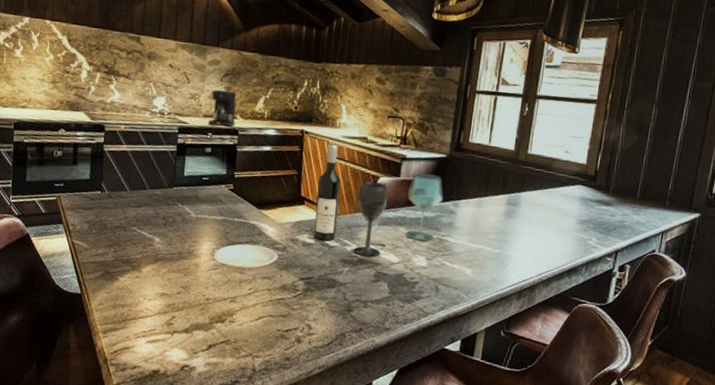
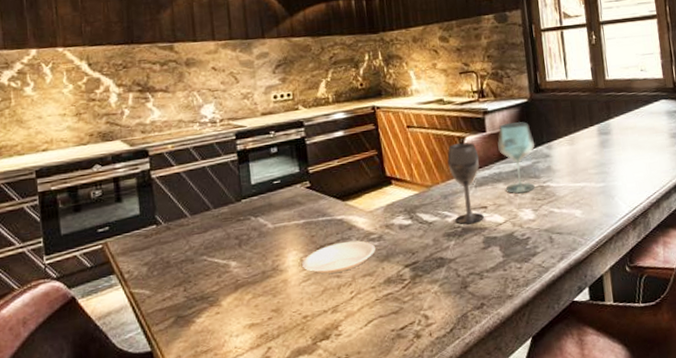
coffee maker: present [208,90,237,127] -> none [266,82,298,123]
bottle: present [313,144,341,242] -> none [402,113,433,219]

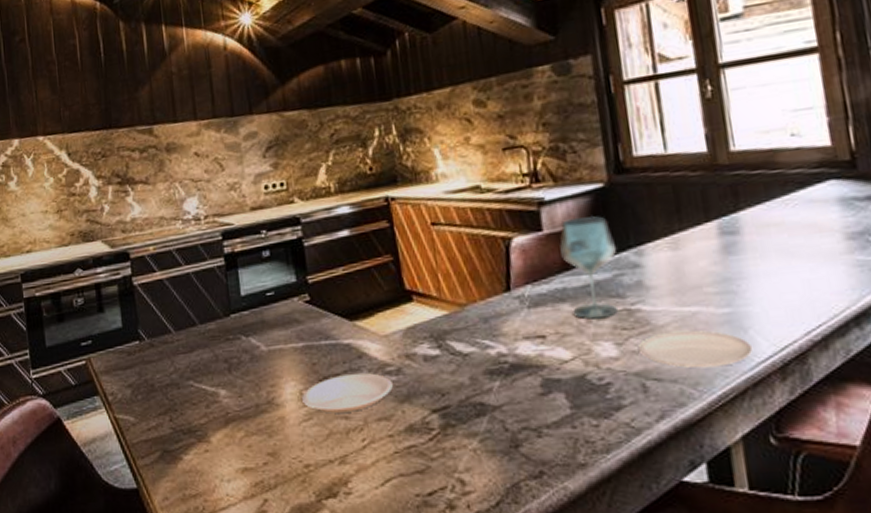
wine glass: present [446,142,484,225] -> none [486,245,542,360]
plate: none [548,198,617,224] -> present [639,330,753,369]

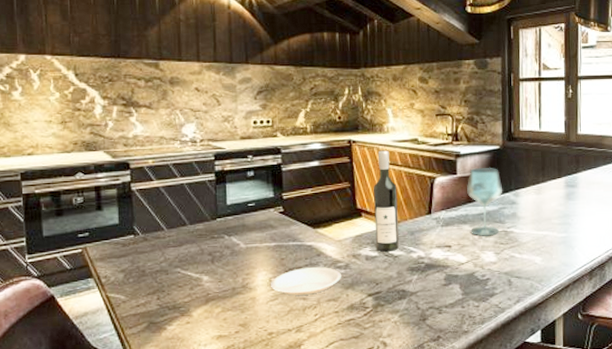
bottle: none [425,205,469,349] -> present [374,150,399,252]
plate: present [639,330,753,369] -> none [509,246,576,271]

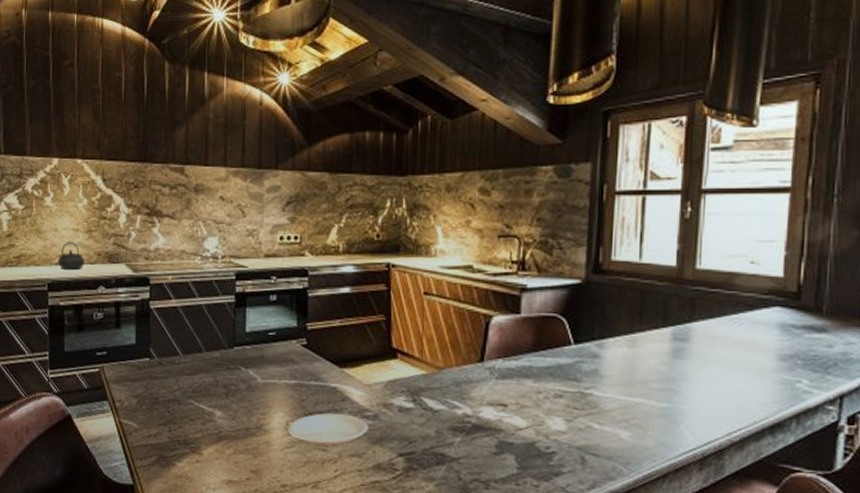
kettle: none [30,132,60,160] -> present [57,241,85,271]
bottle: present [374,150,399,252] -> none [411,278,443,404]
wine glass: present [467,168,503,236] -> none [533,307,582,397]

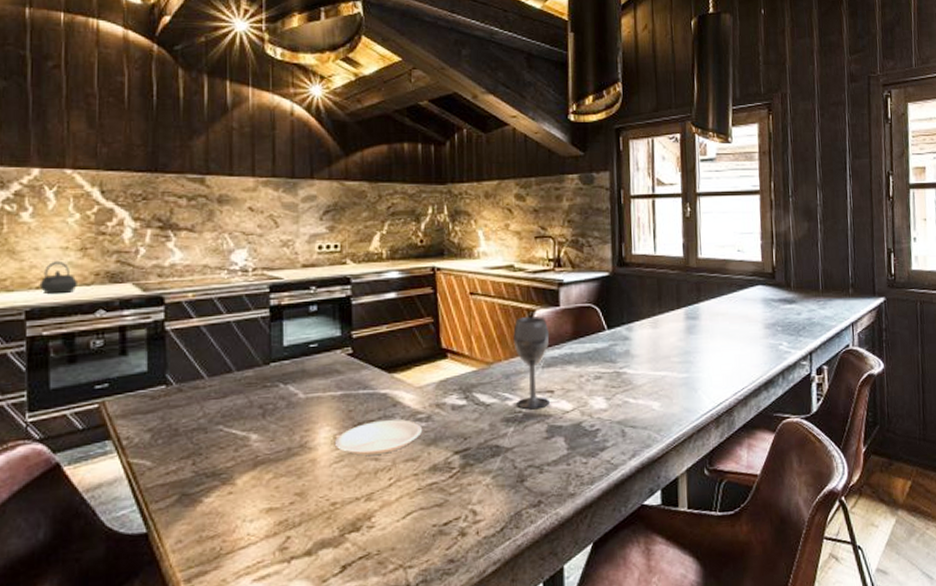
wine glass: none [465,323,507,422] -> present [512,316,550,410]

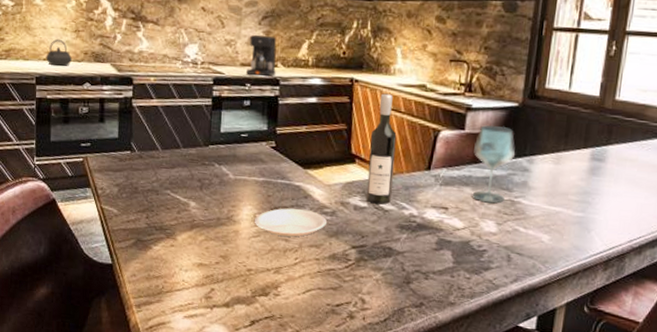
coffee maker: none [310,232,345,277] -> present [246,35,277,77]
bottle: none [462,278,492,400] -> present [366,93,397,205]
wine glass: present [512,316,550,410] -> none [412,135,451,222]
wine glass: none [572,298,614,379] -> present [472,125,516,204]

